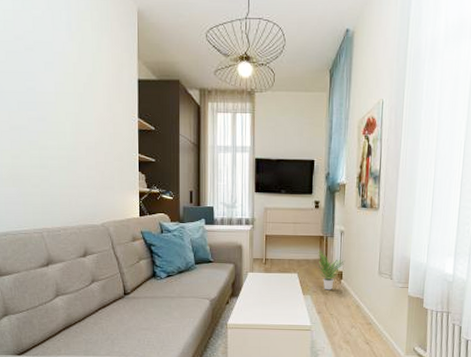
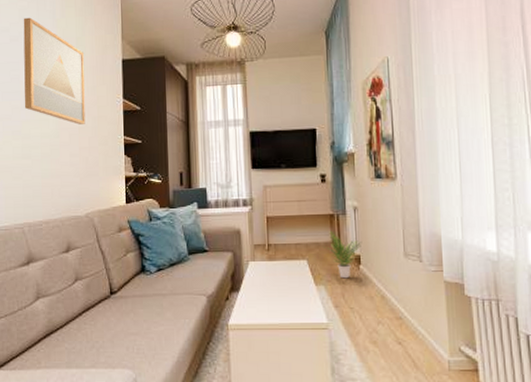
wall art: none [38,27,102,140] -> present [23,17,85,125]

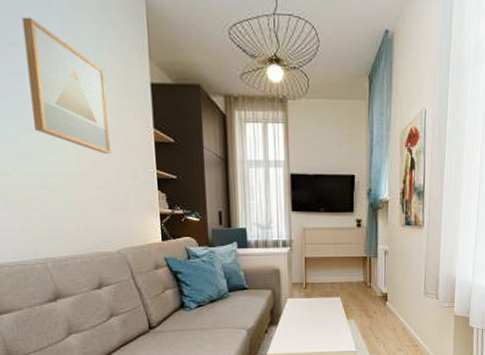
potted plant: present [324,230,363,279] -> none [356,271,390,314]

